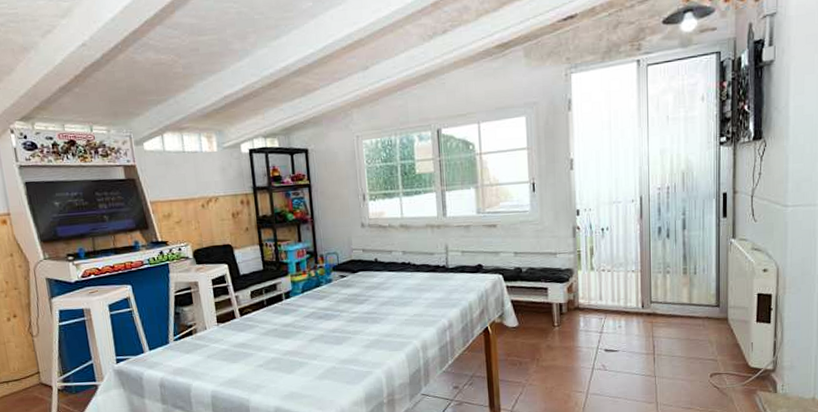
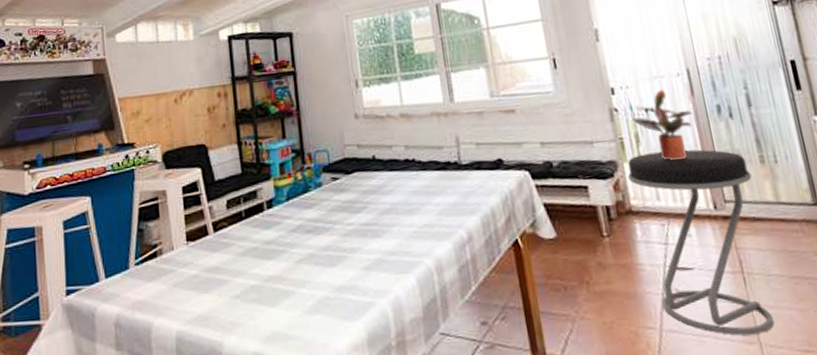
stool: none [579,262,674,398] -> present [627,149,774,336]
potted plant: none [591,212,639,270] -> present [633,89,693,161]

